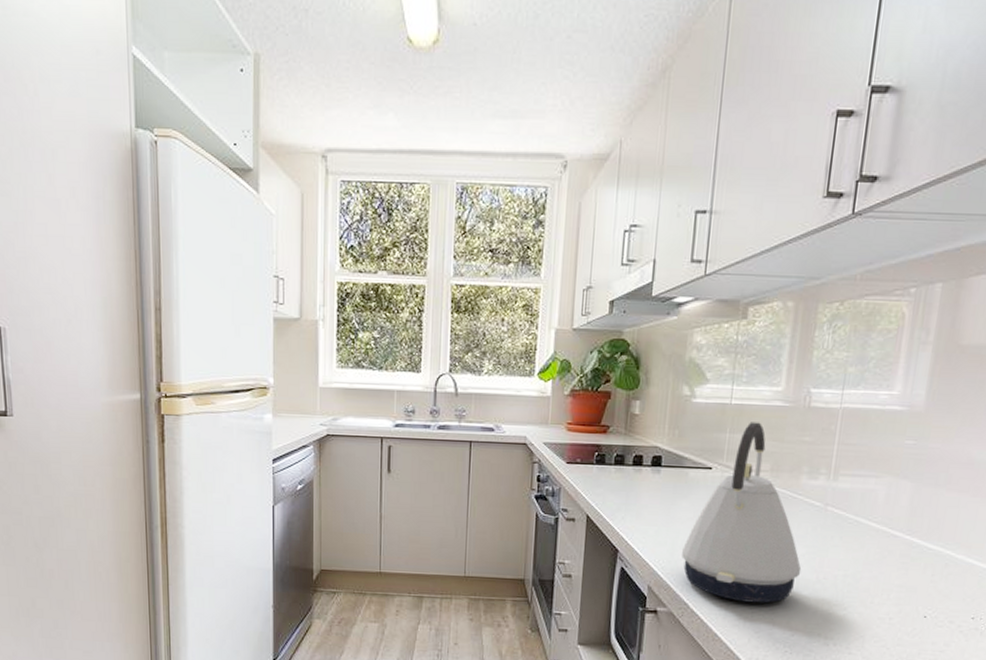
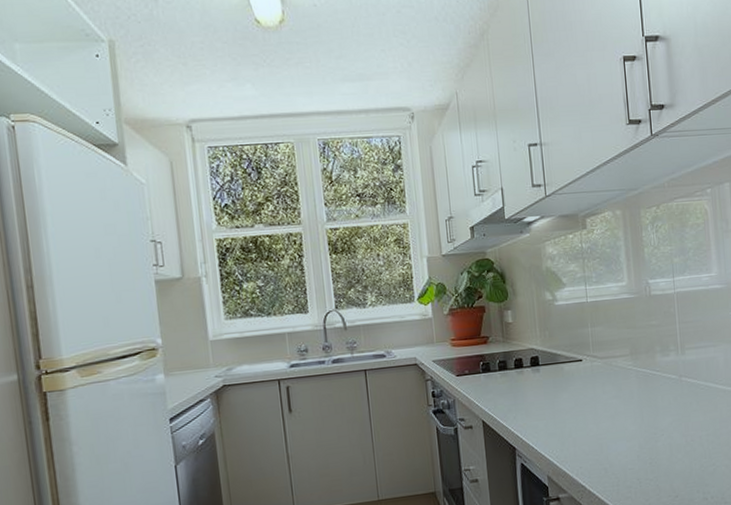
kettle: present [682,422,802,604] -> none [571,314,673,475]

